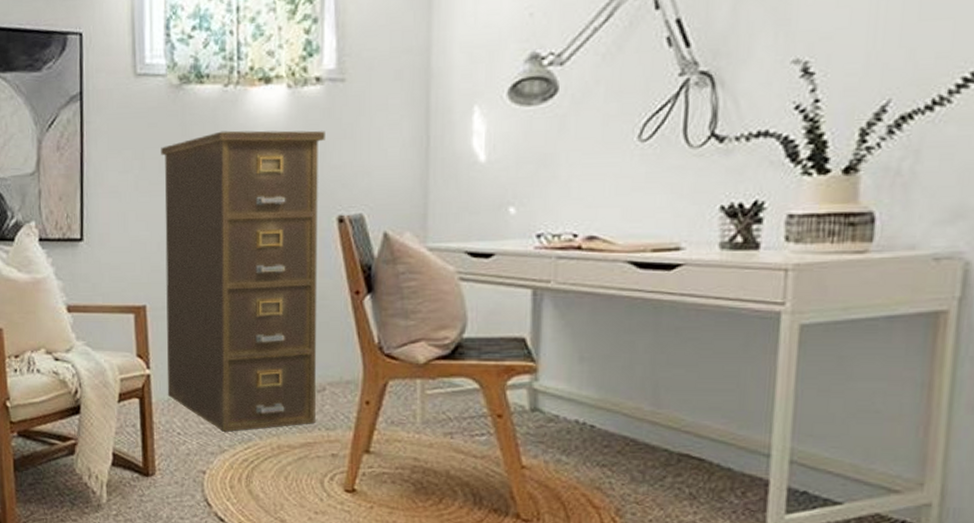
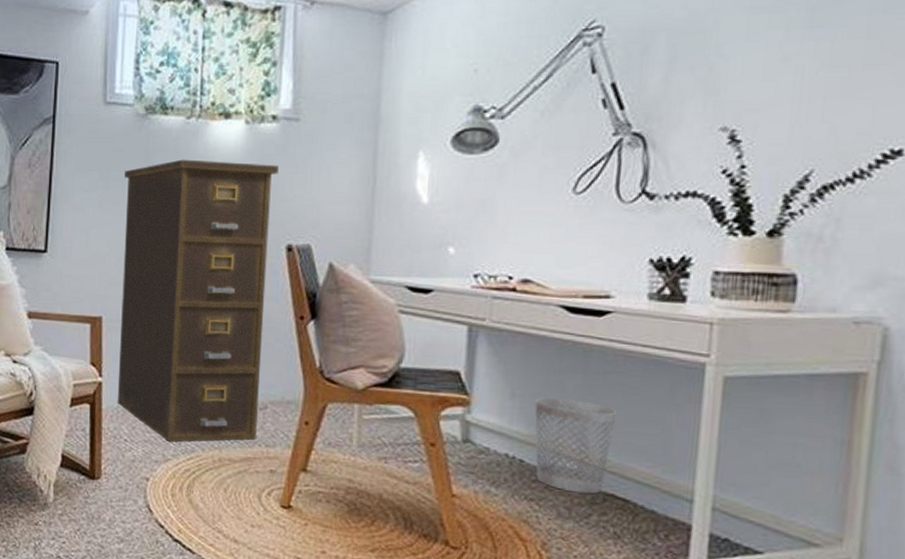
wastebasket: none [604,359,690,456] -> present [534,398,617,494]

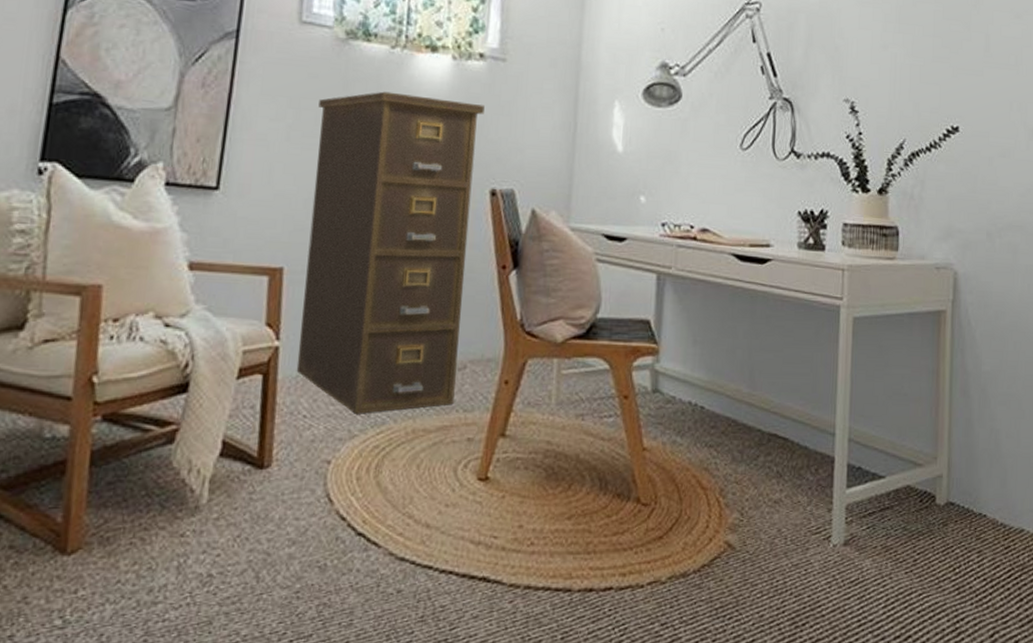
wastebasket: present [534,398,617,494] -> none [712,343,777,436]

